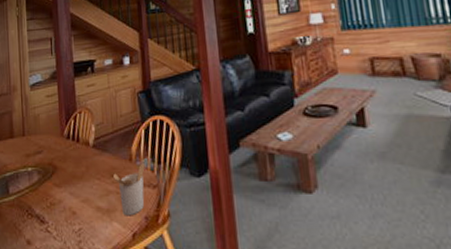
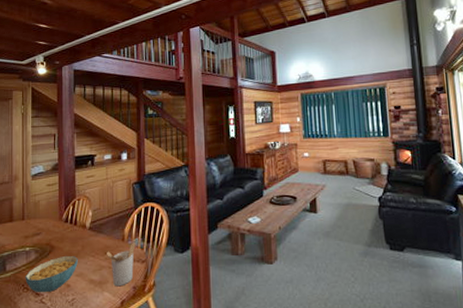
cereal bowl: none [29,178,83,221] -> present [25,256,78,293]

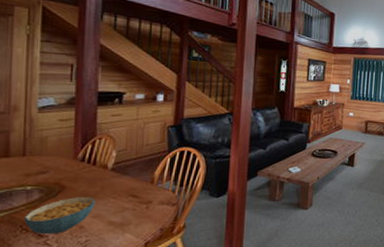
utensil holder: present [107,242,136,287] -> none [131,186,167,229]

